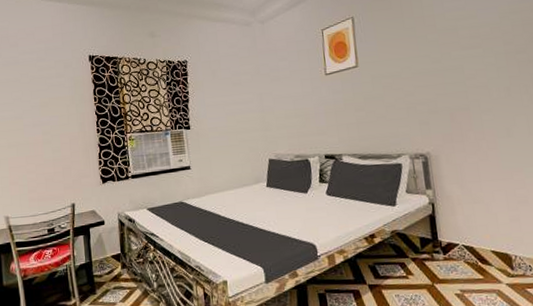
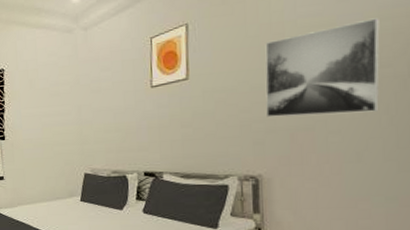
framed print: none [421,11,520,100] -> present [265,18,380,118]

